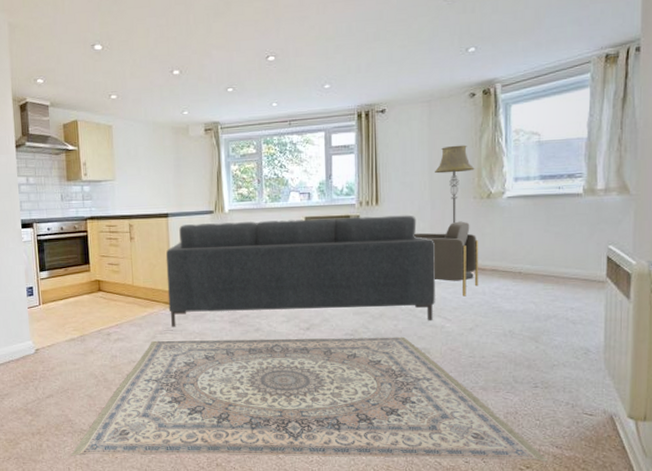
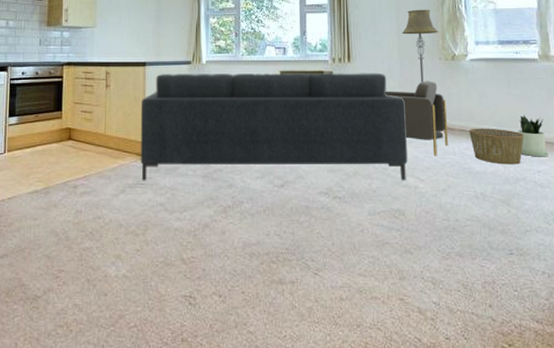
area rug: present [70,336,549,461] -> none [19,195,531,338]
basket: none [501,267,559,303] -> present [469,128,524,165]
planter: none [553,253,585,295] -> present [517,115,550,157]

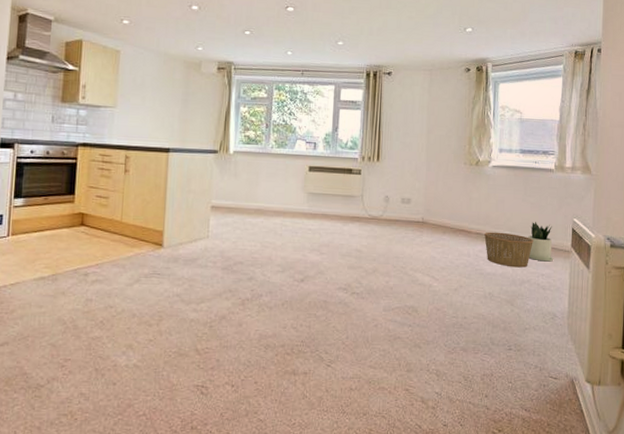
sofa: present [140,73,408,181] -> none [158,162,428,279]
armchair: present [385,81,448,156] -> none [410,184,467,257]
floor lamp: present [402,9,444,139] -> none [432,113,467,241]

